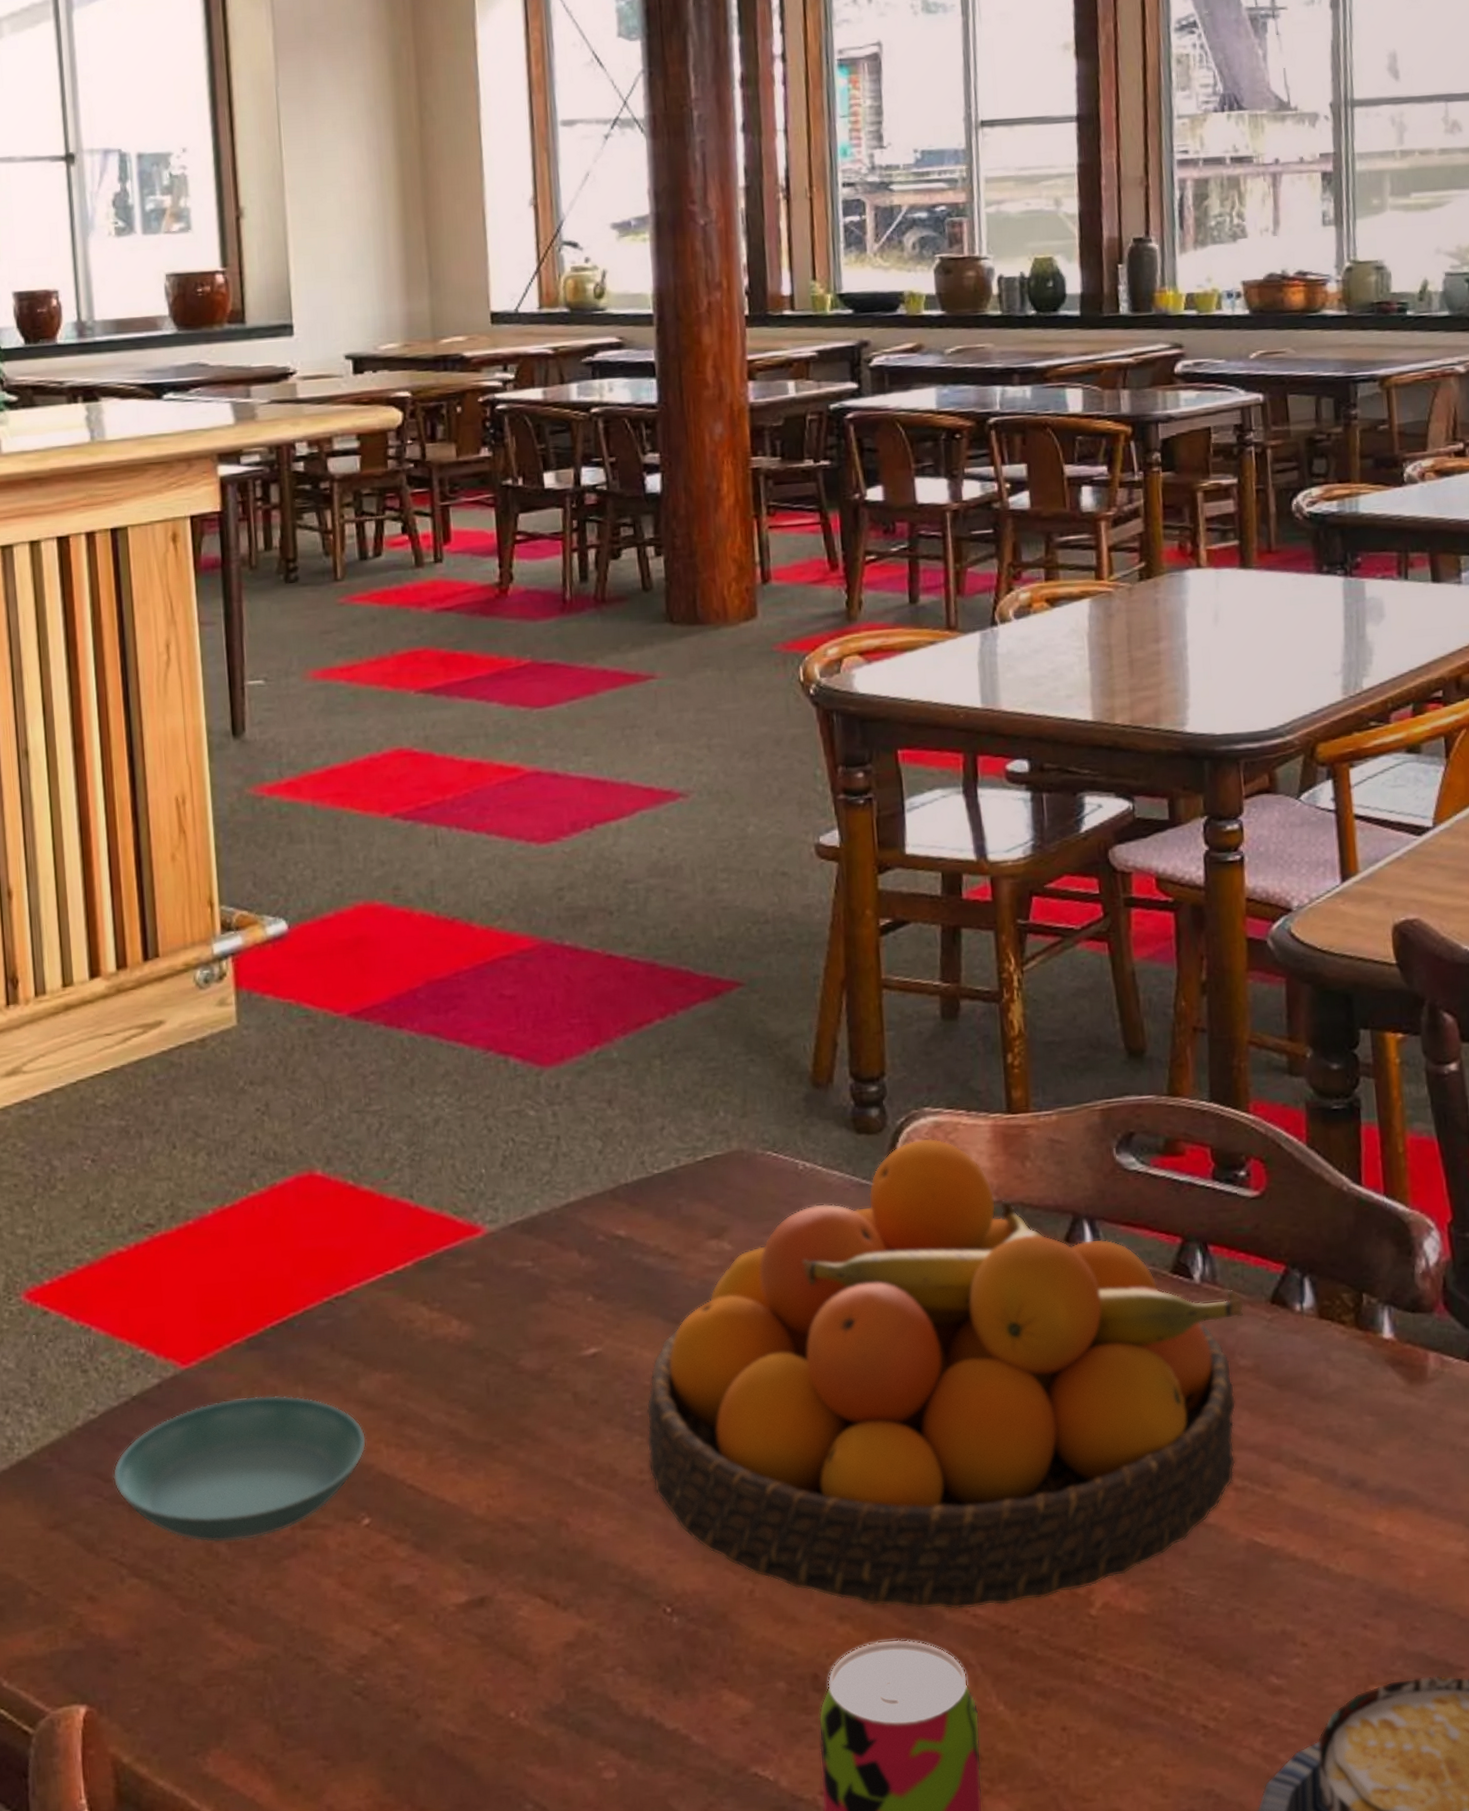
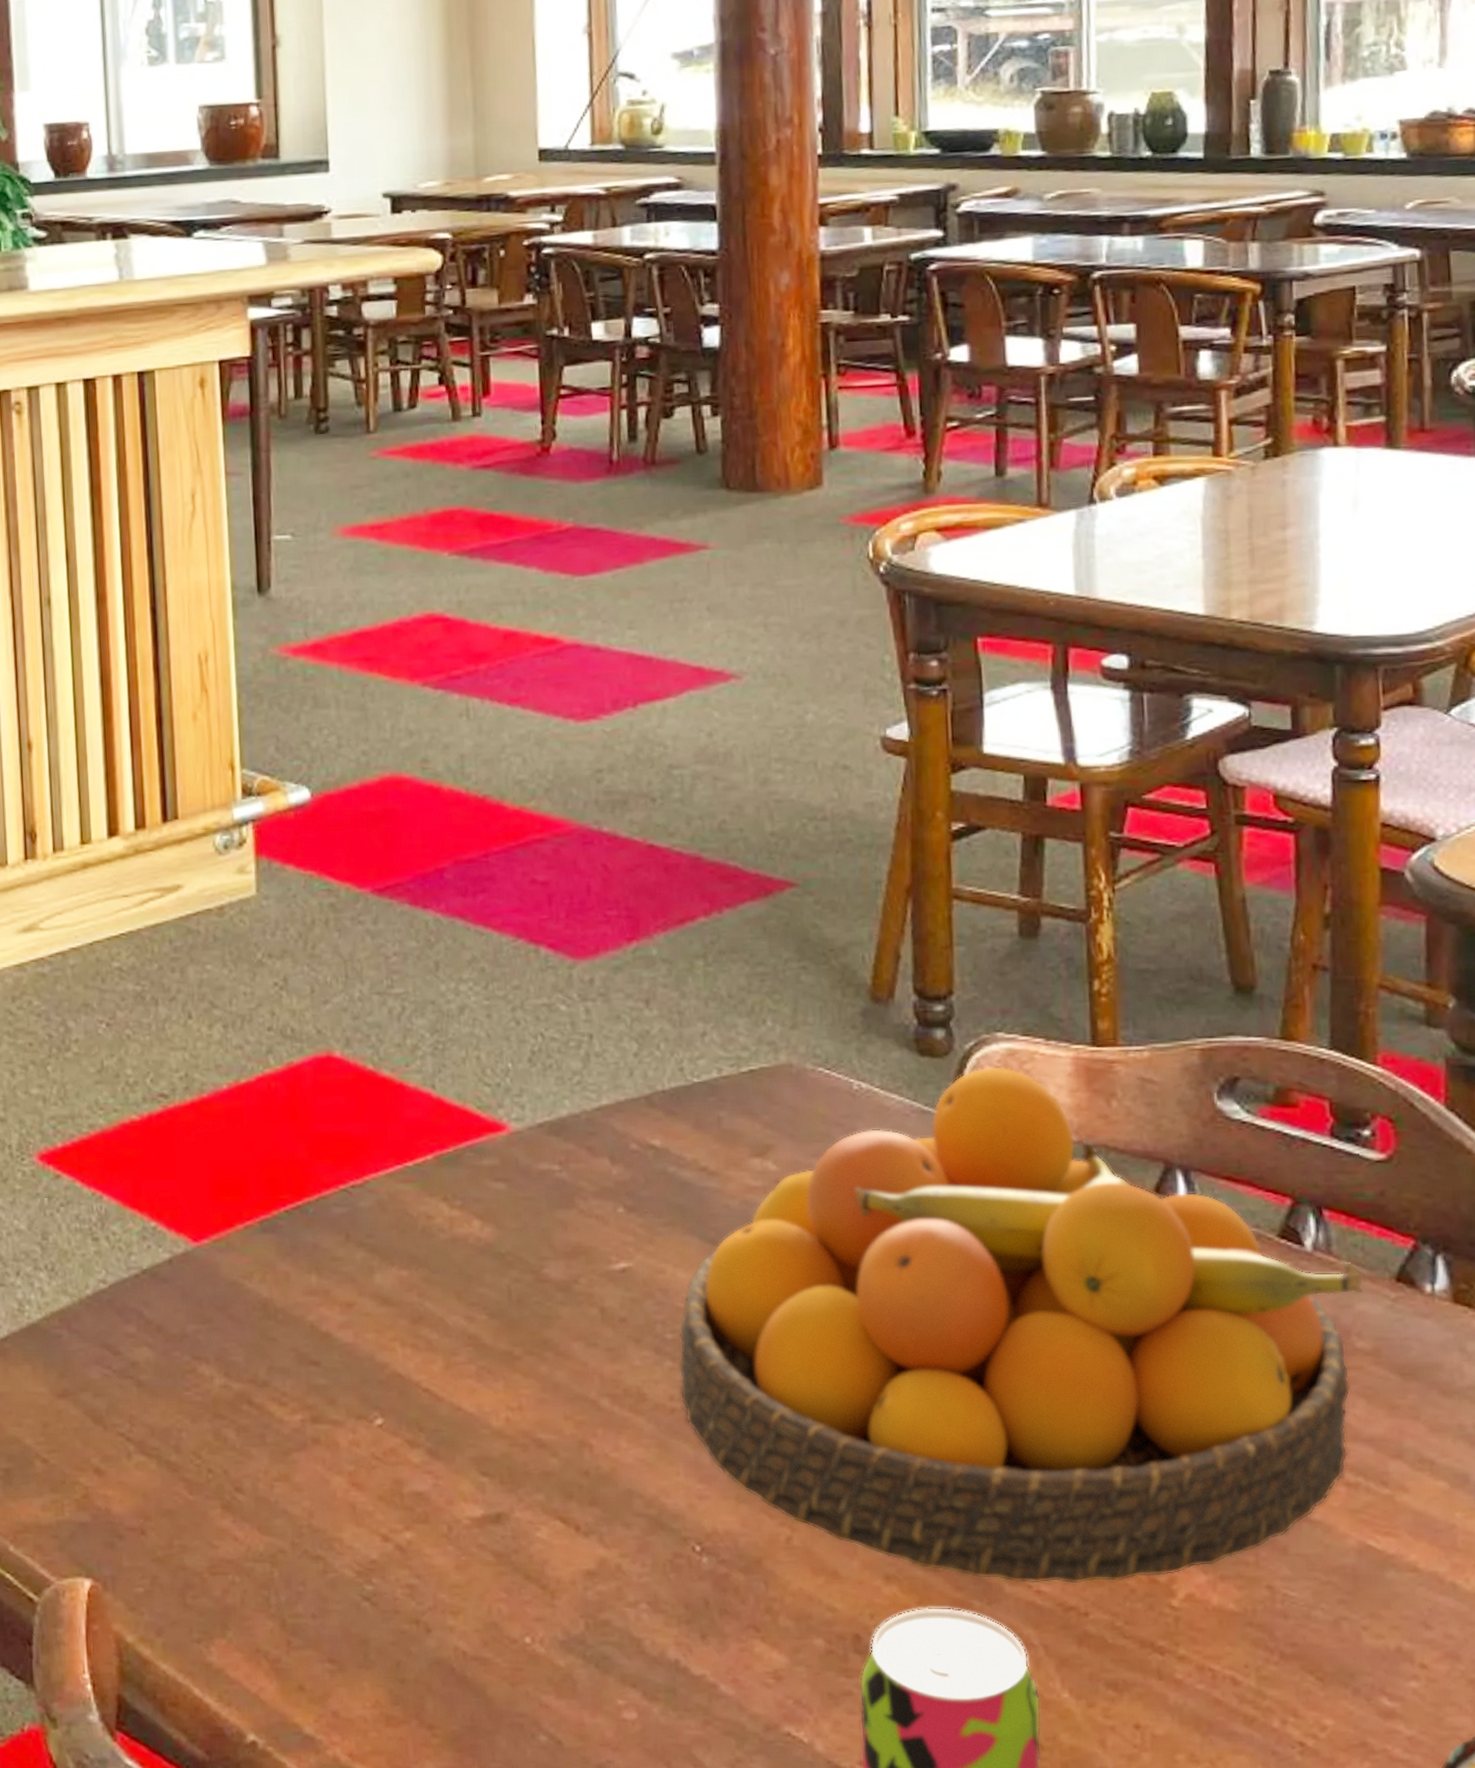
saucer: present [112,1395,367,1543] -> none [122,1281,381,1428]

